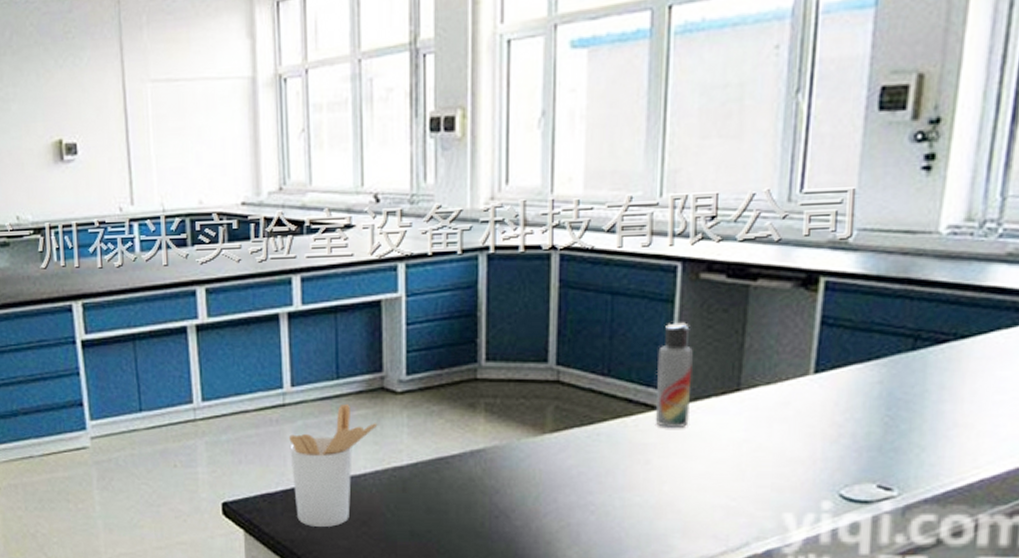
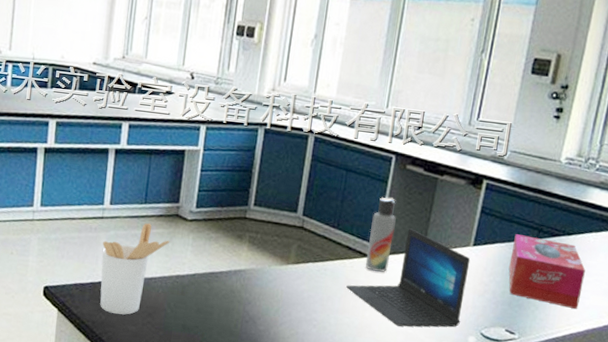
laptop: none [631,362,812,499] -> present [346,228,471,327]
tissue box: none [873,348,995,445] -> present [508,234,585,310]

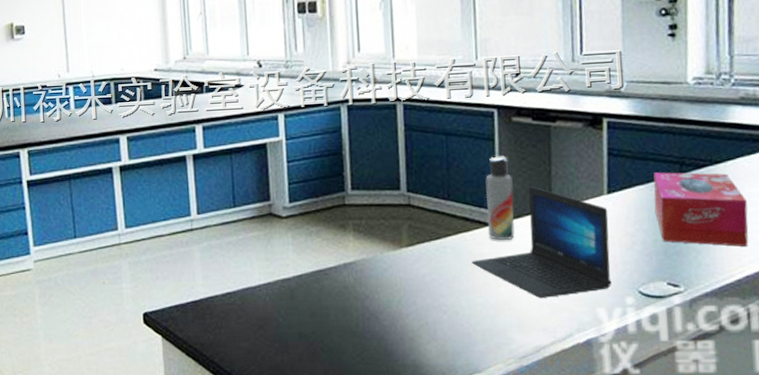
utensil holder: present [100,223,170,315] -> none [197,227,268,331]

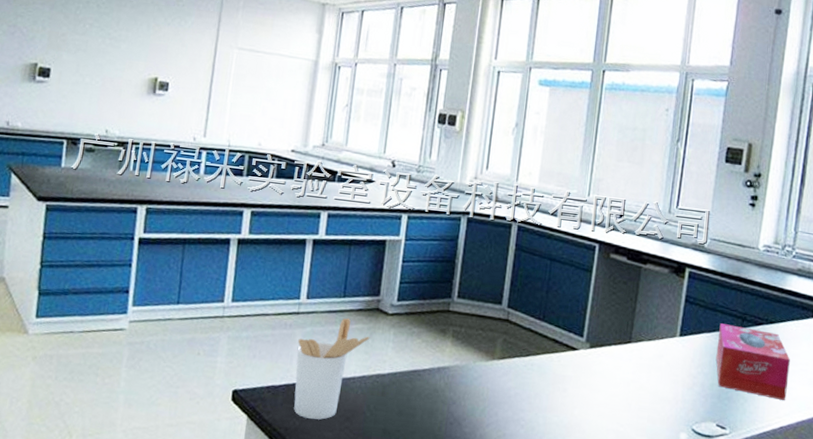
utensil holder: none [197,227,268,331] -> present [294,318,370,420]
laptop: present [472,186,612,298] -> none [554,319,678,425]
lotion bottle: present [485,156,515,241] -> none [572,287,602,366]

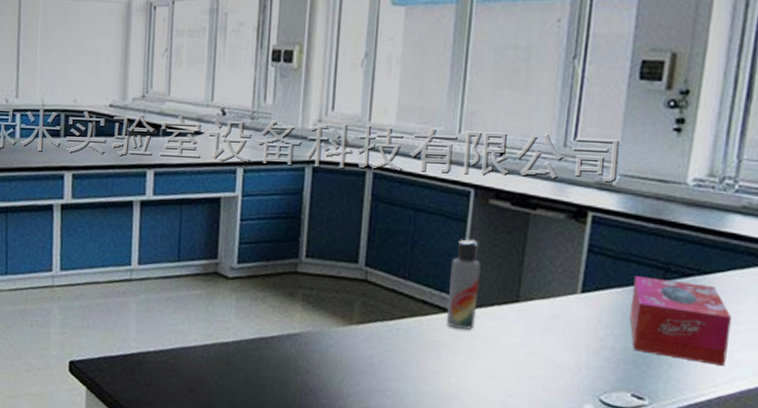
utensil holder: present [294,318,370,420] -> none [132,283,210,391]
lotion bottle: none [572,287,602,366] -> present [446,239,481,330]

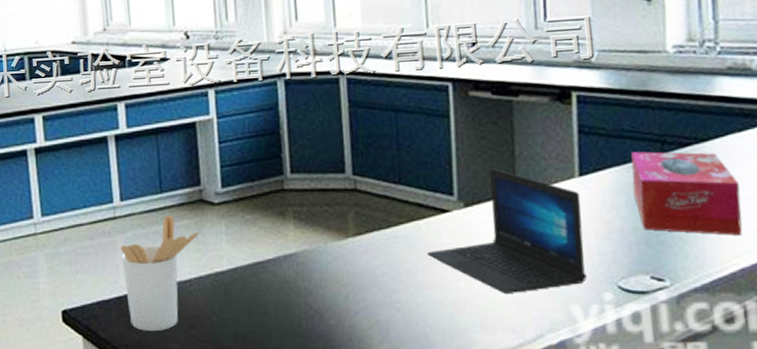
utensil holder: none [132,283,210,391] -> present [120,215,199,331]
laptop: none [425,275,579,395] -> present [427,168,587,293]
lotion bottle: present [446,239,481,330] -> none [440,134,476,230]

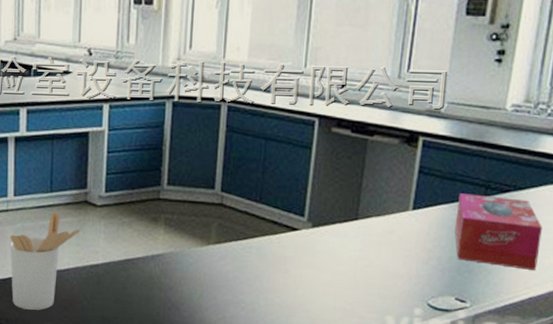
laptop: present [427,168,587,293] -> none [274,196,411,303]

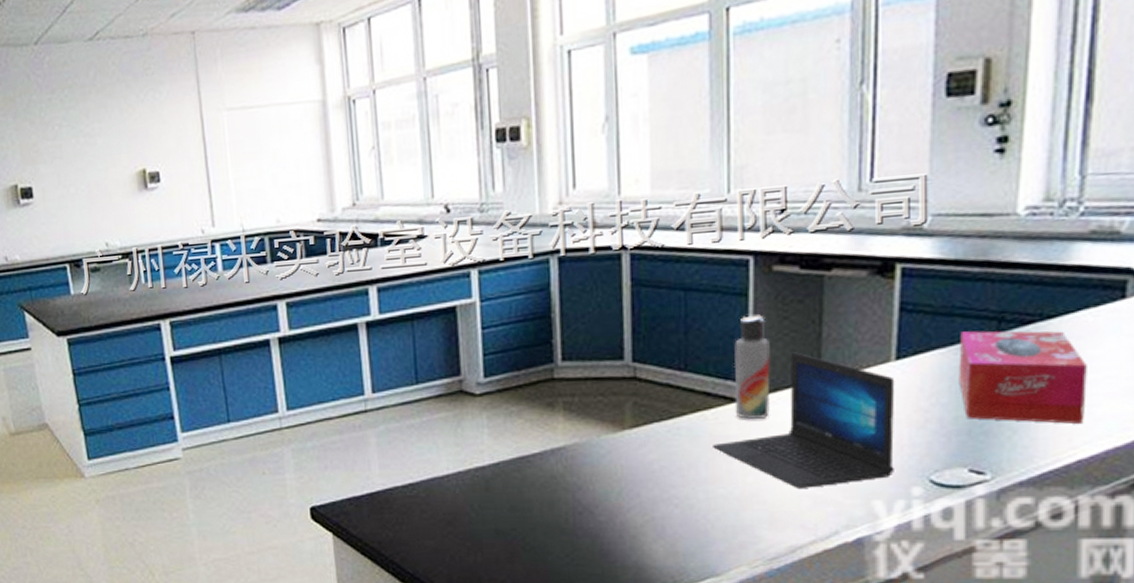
utensil holder: present [10,212,81,310] -> none [372,407,458,528]
laptop: none [274,196,411,303] -> present [713,352,895,488]
lotion bottle: none [293,164,324,246] -> present [733,315,771,420]

